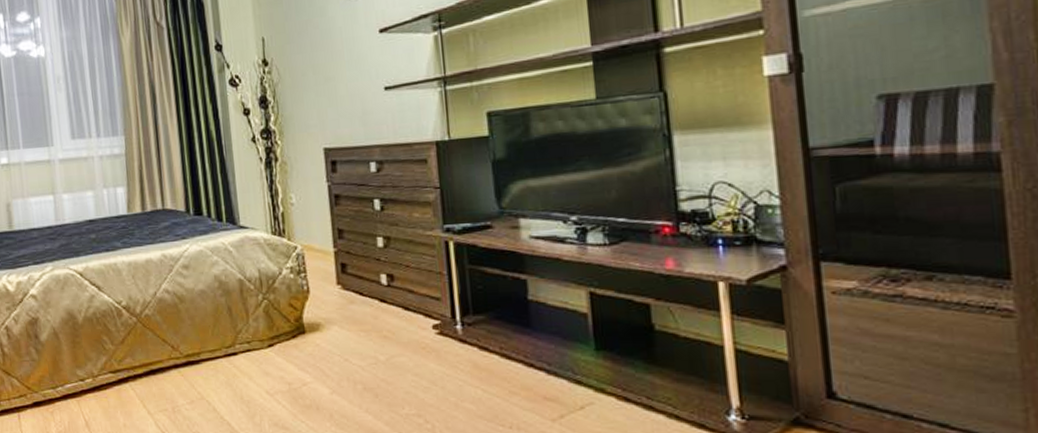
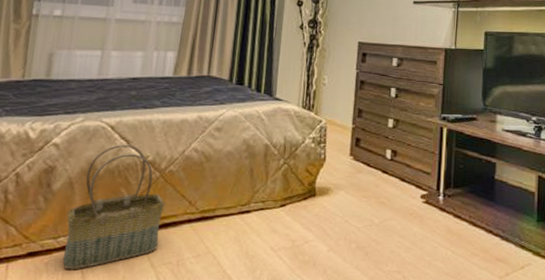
basket: none [59,290,151,419] -> present [62,144,165,270]

